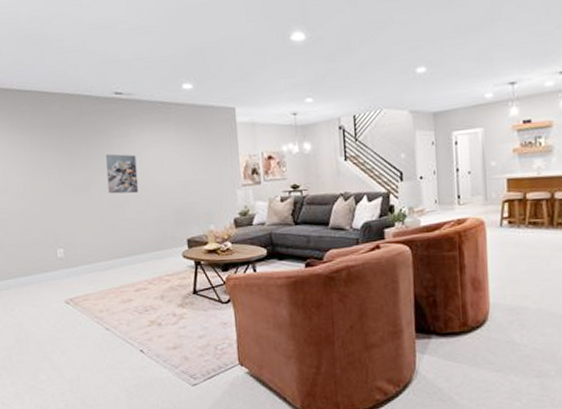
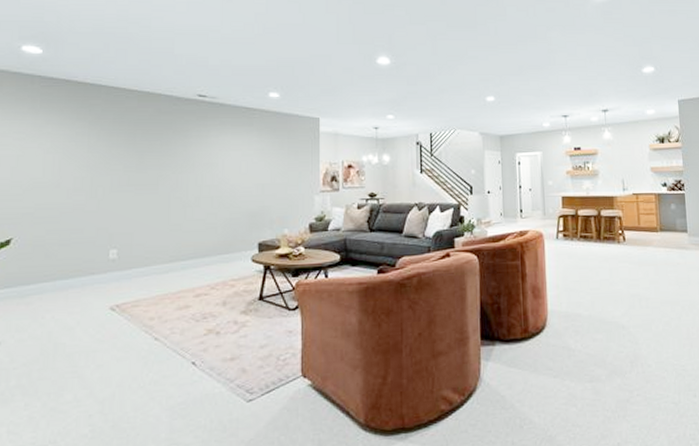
wall art: present [105,153,139,194] -> none [178,153,213,195]

